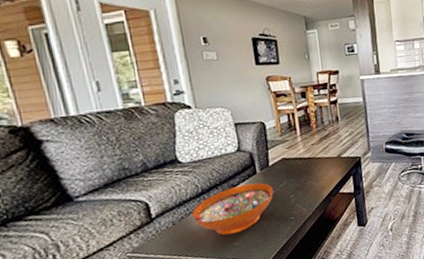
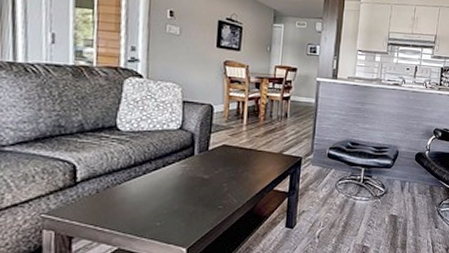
decorative bowl: present [192,183,274,235] -> none [118,164,208,213]

